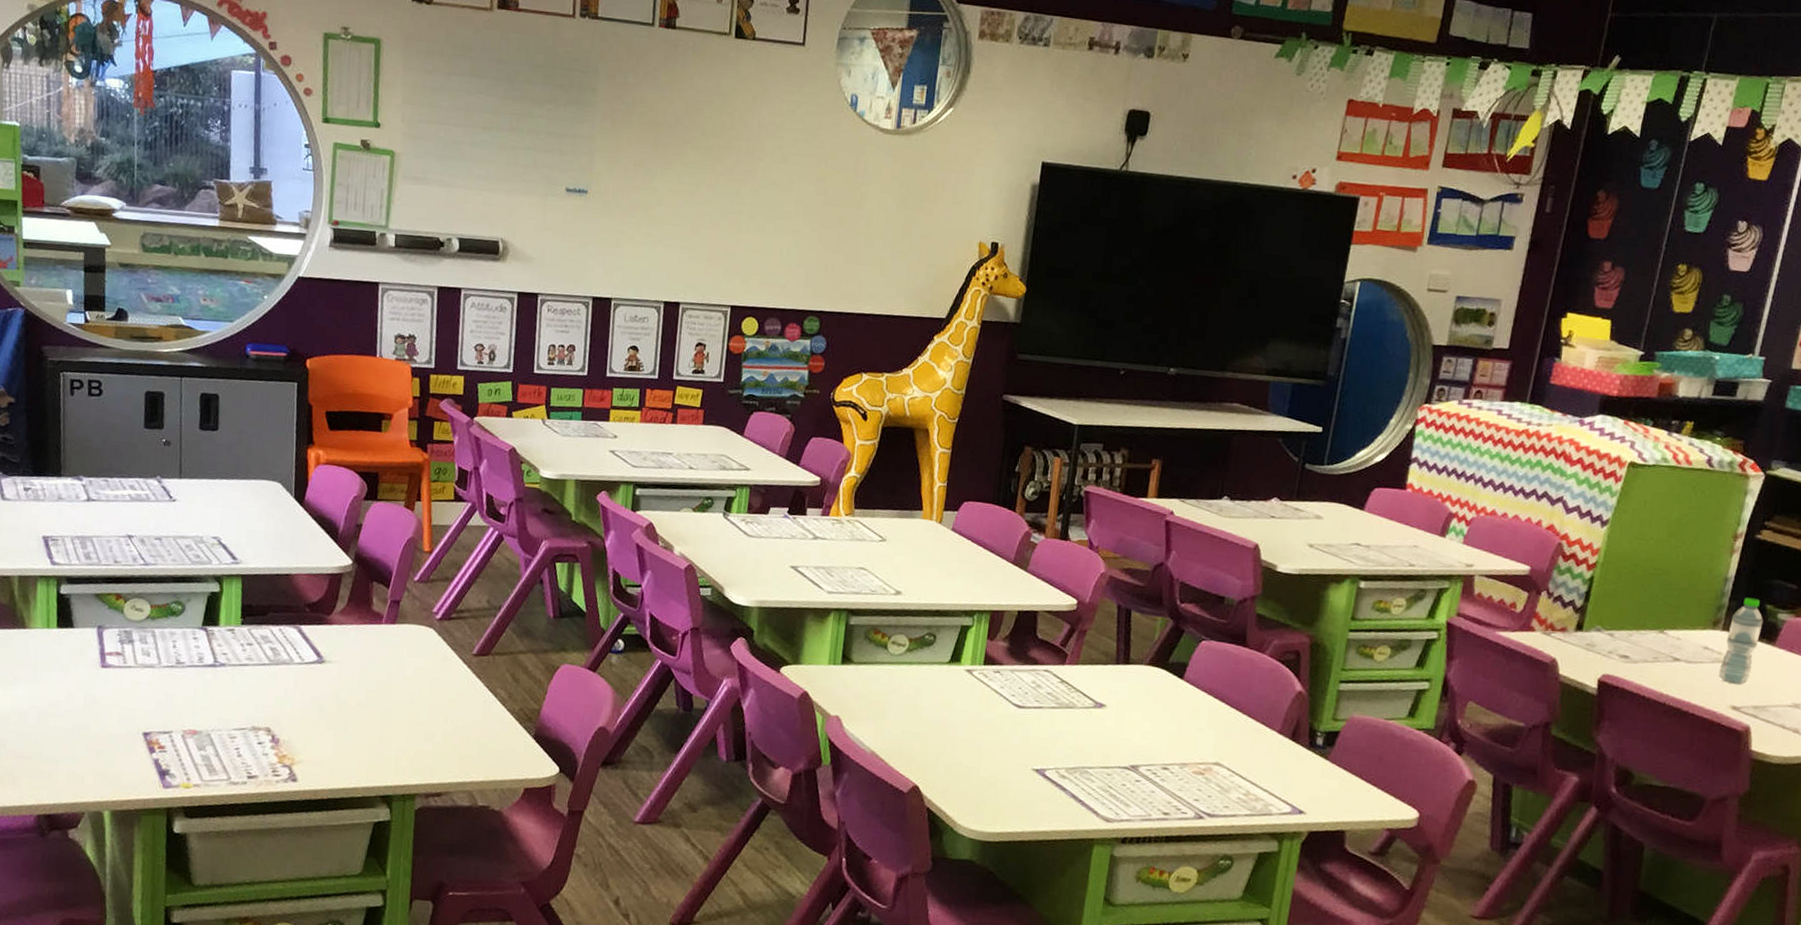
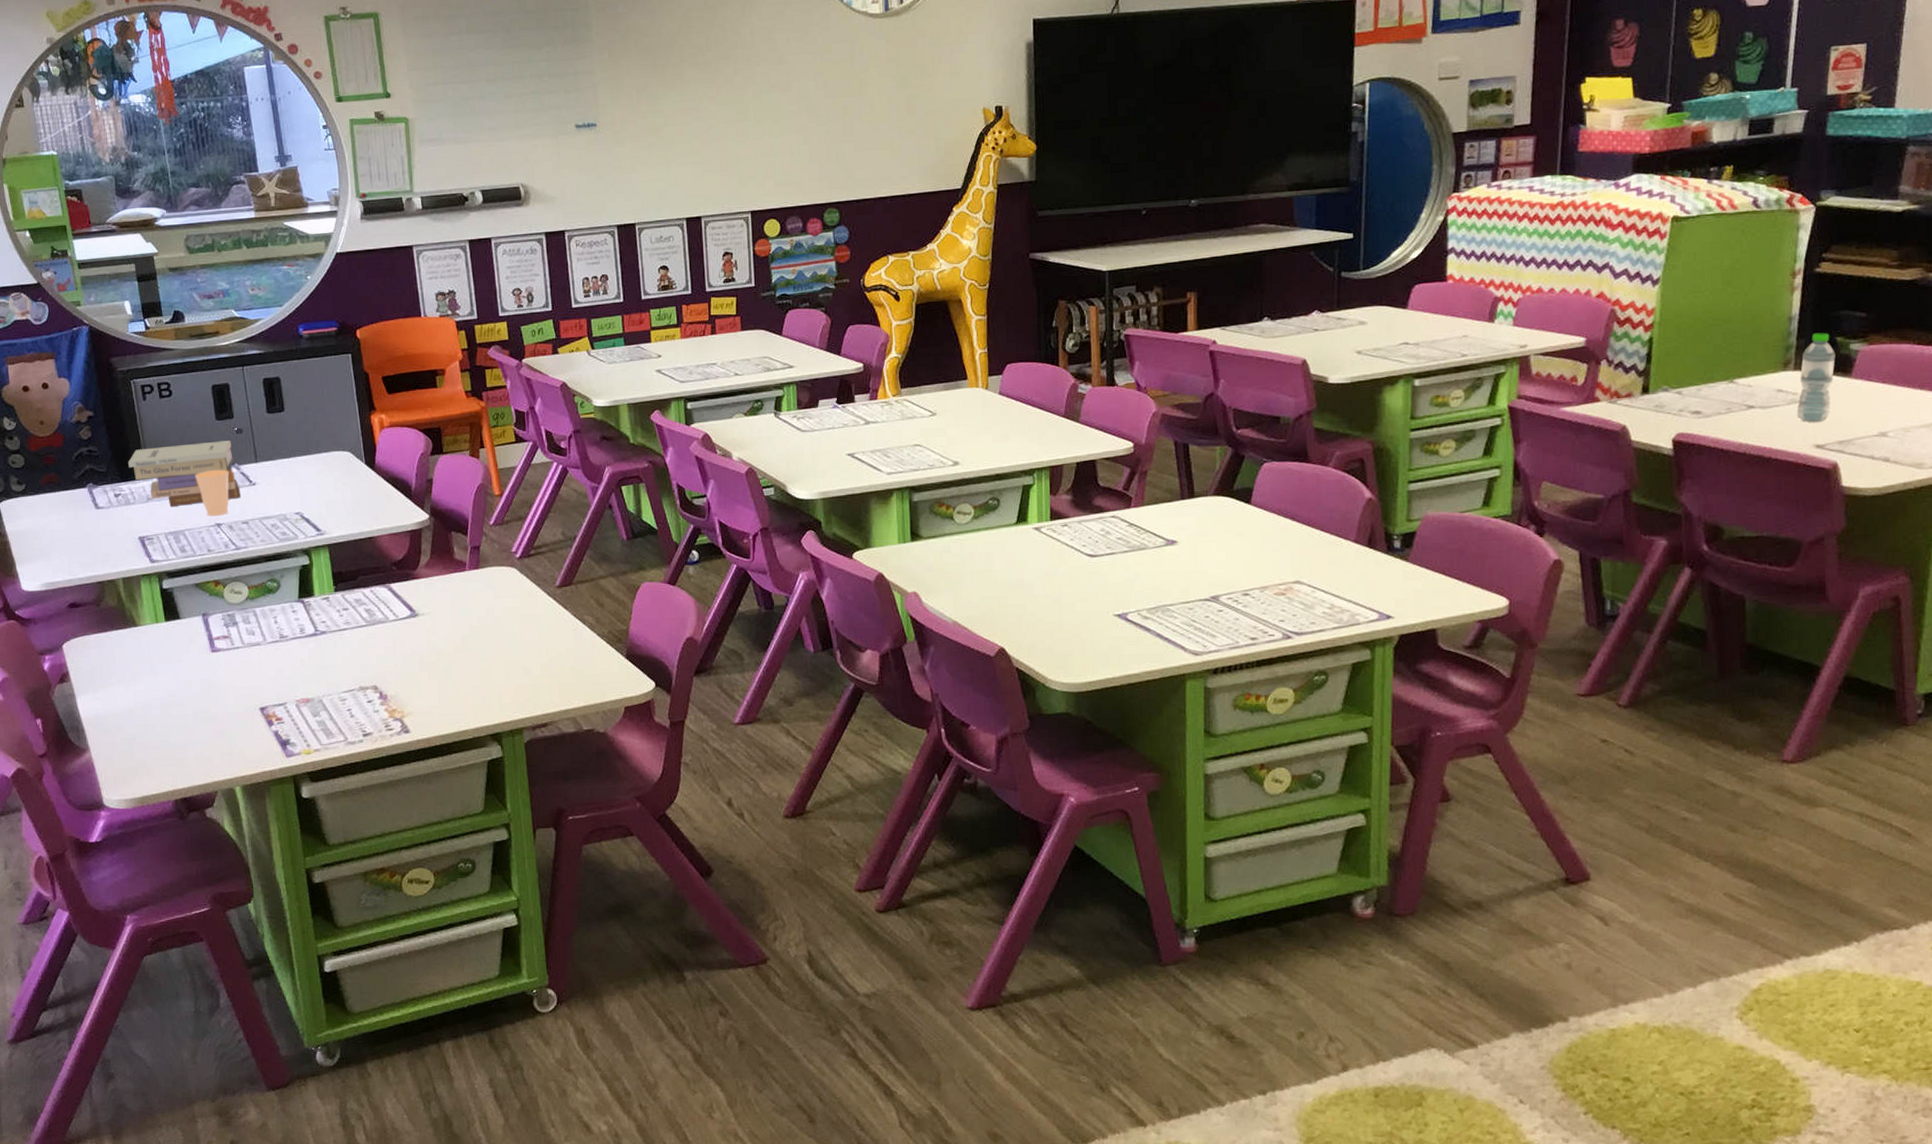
books: none [44,445,159,513] -> present [128,440,241,507]
cup: none [112,478,149,528] -> present [194,469,229,516]

